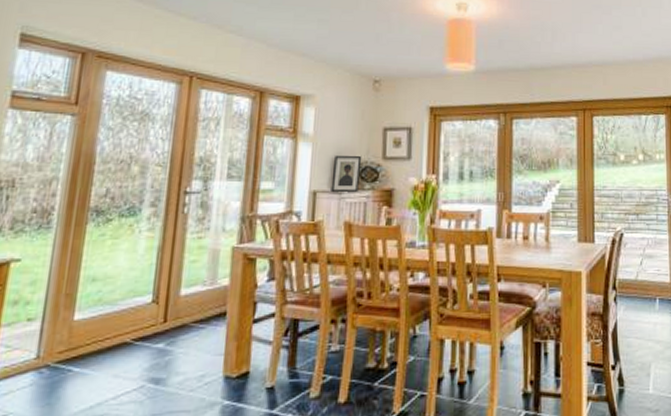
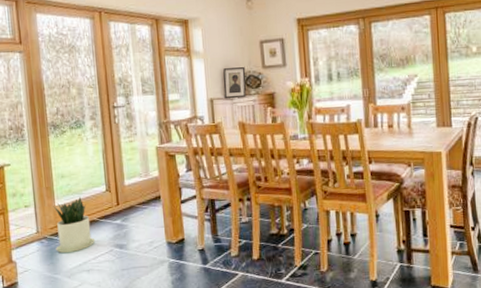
planter: none [59,309,122,390] -> present [53,197,95,254]

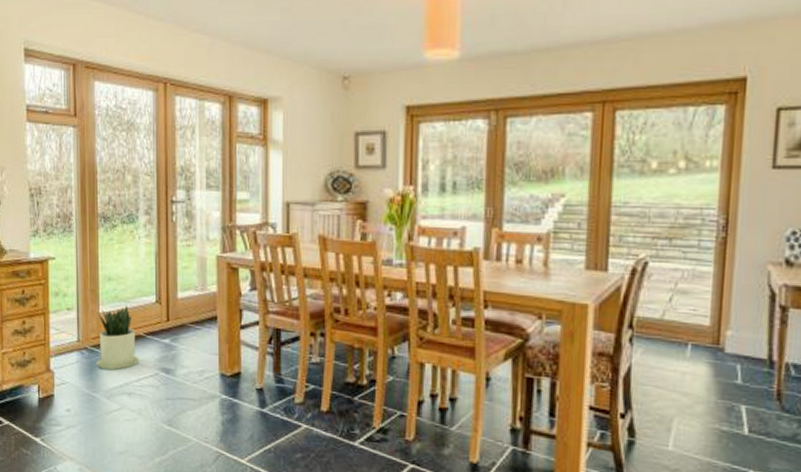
picture frame: present [223,67,247,99] -> none [304,165,333,205]

